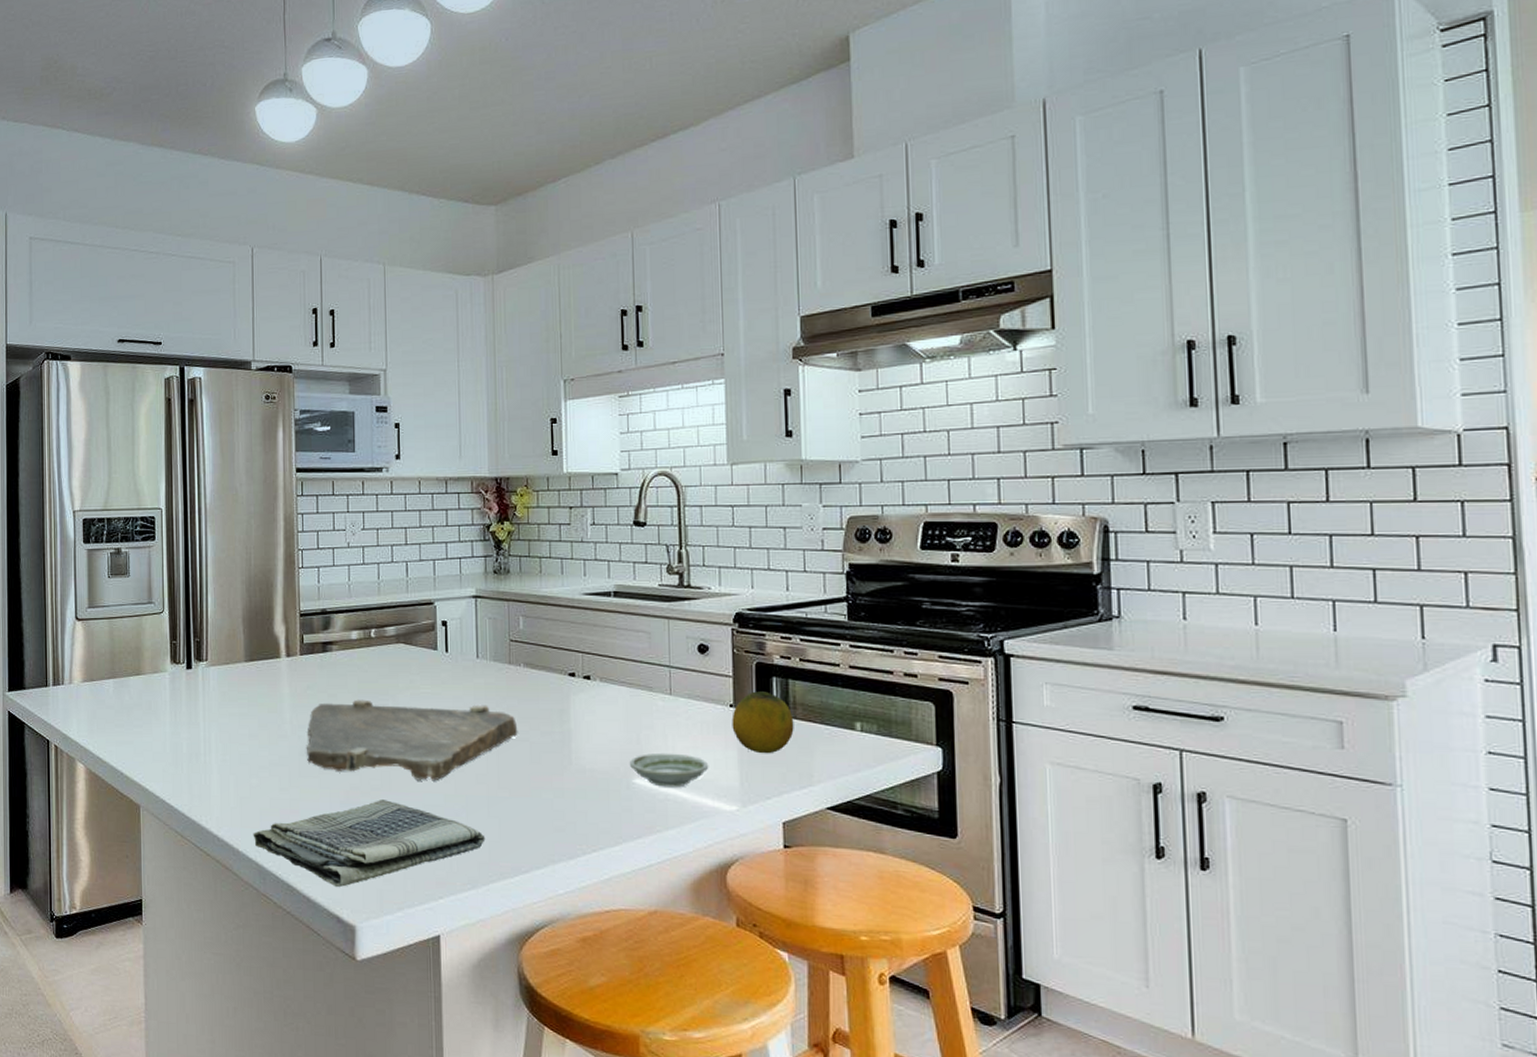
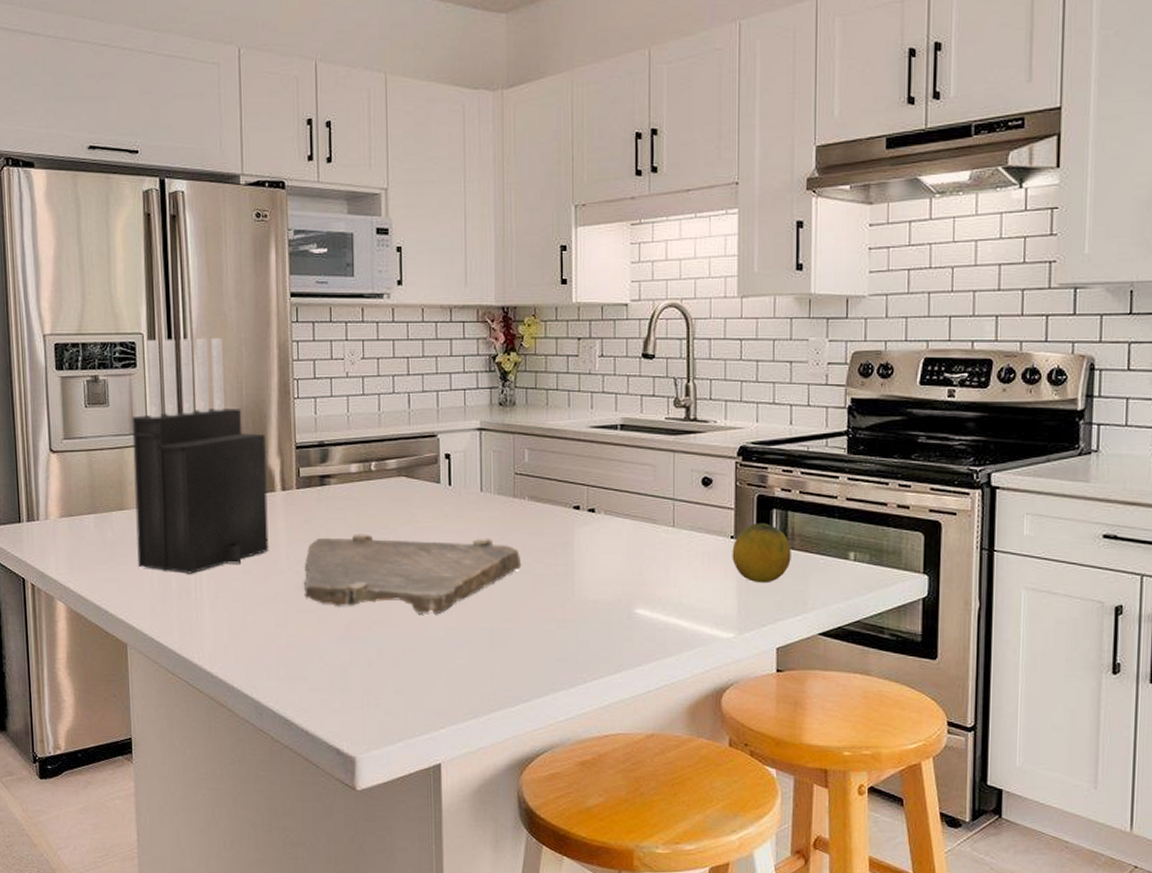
knife block: none [150,511,274,738] -> present [132,337,269,574]
dish towel: present [253,800,485,887] -> none [248,633,487,720]
saucer: present [629,752,709,787] -> none [631,583,709,617]

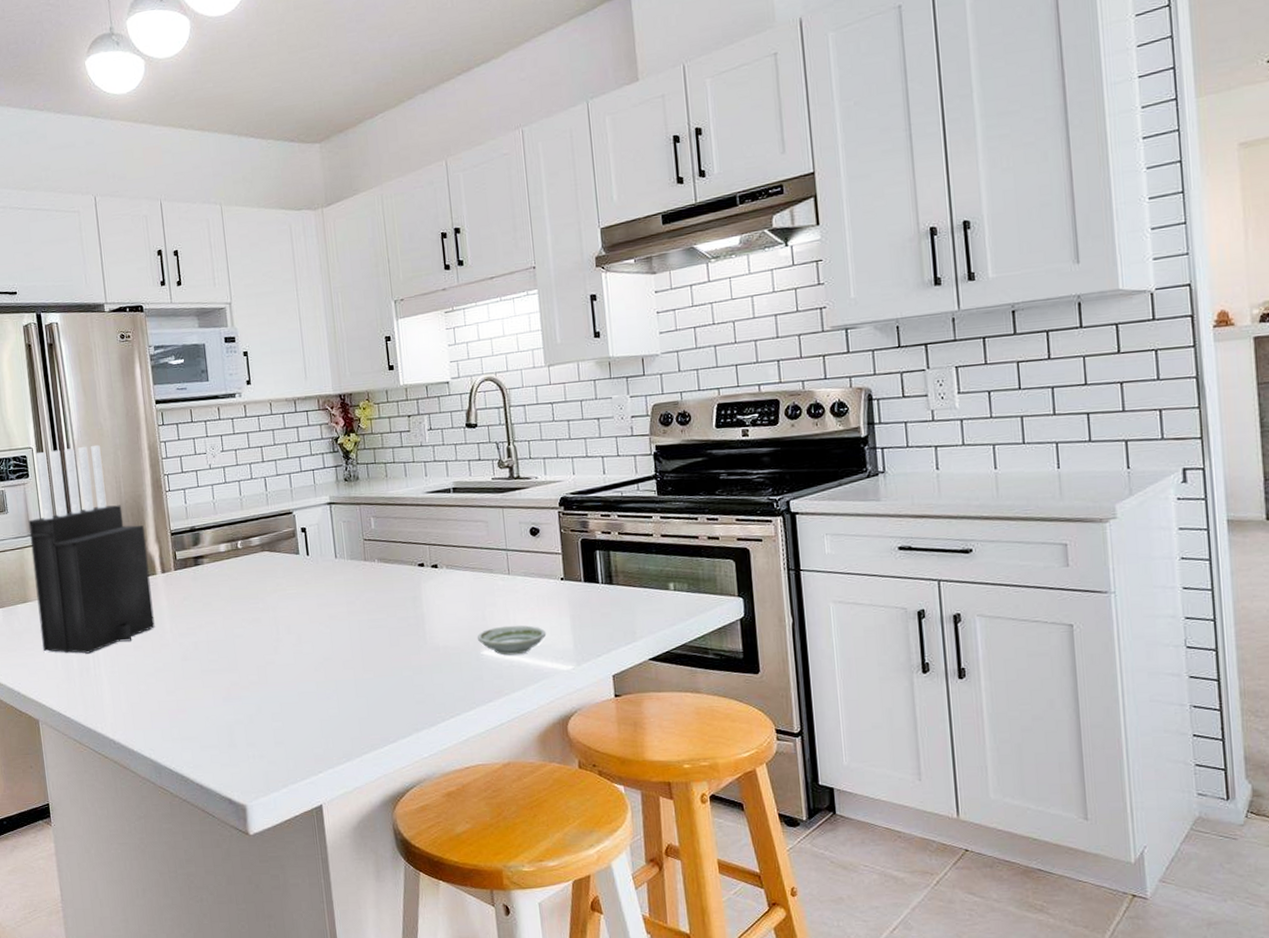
cutting board: present [304,533,522,614] -> none [187,599,378,672]
saucer: none [631,583,709,617] -> present [476,625,547,655]
fruit: present [732,523,791,584] -> none [563,564,617,618]

